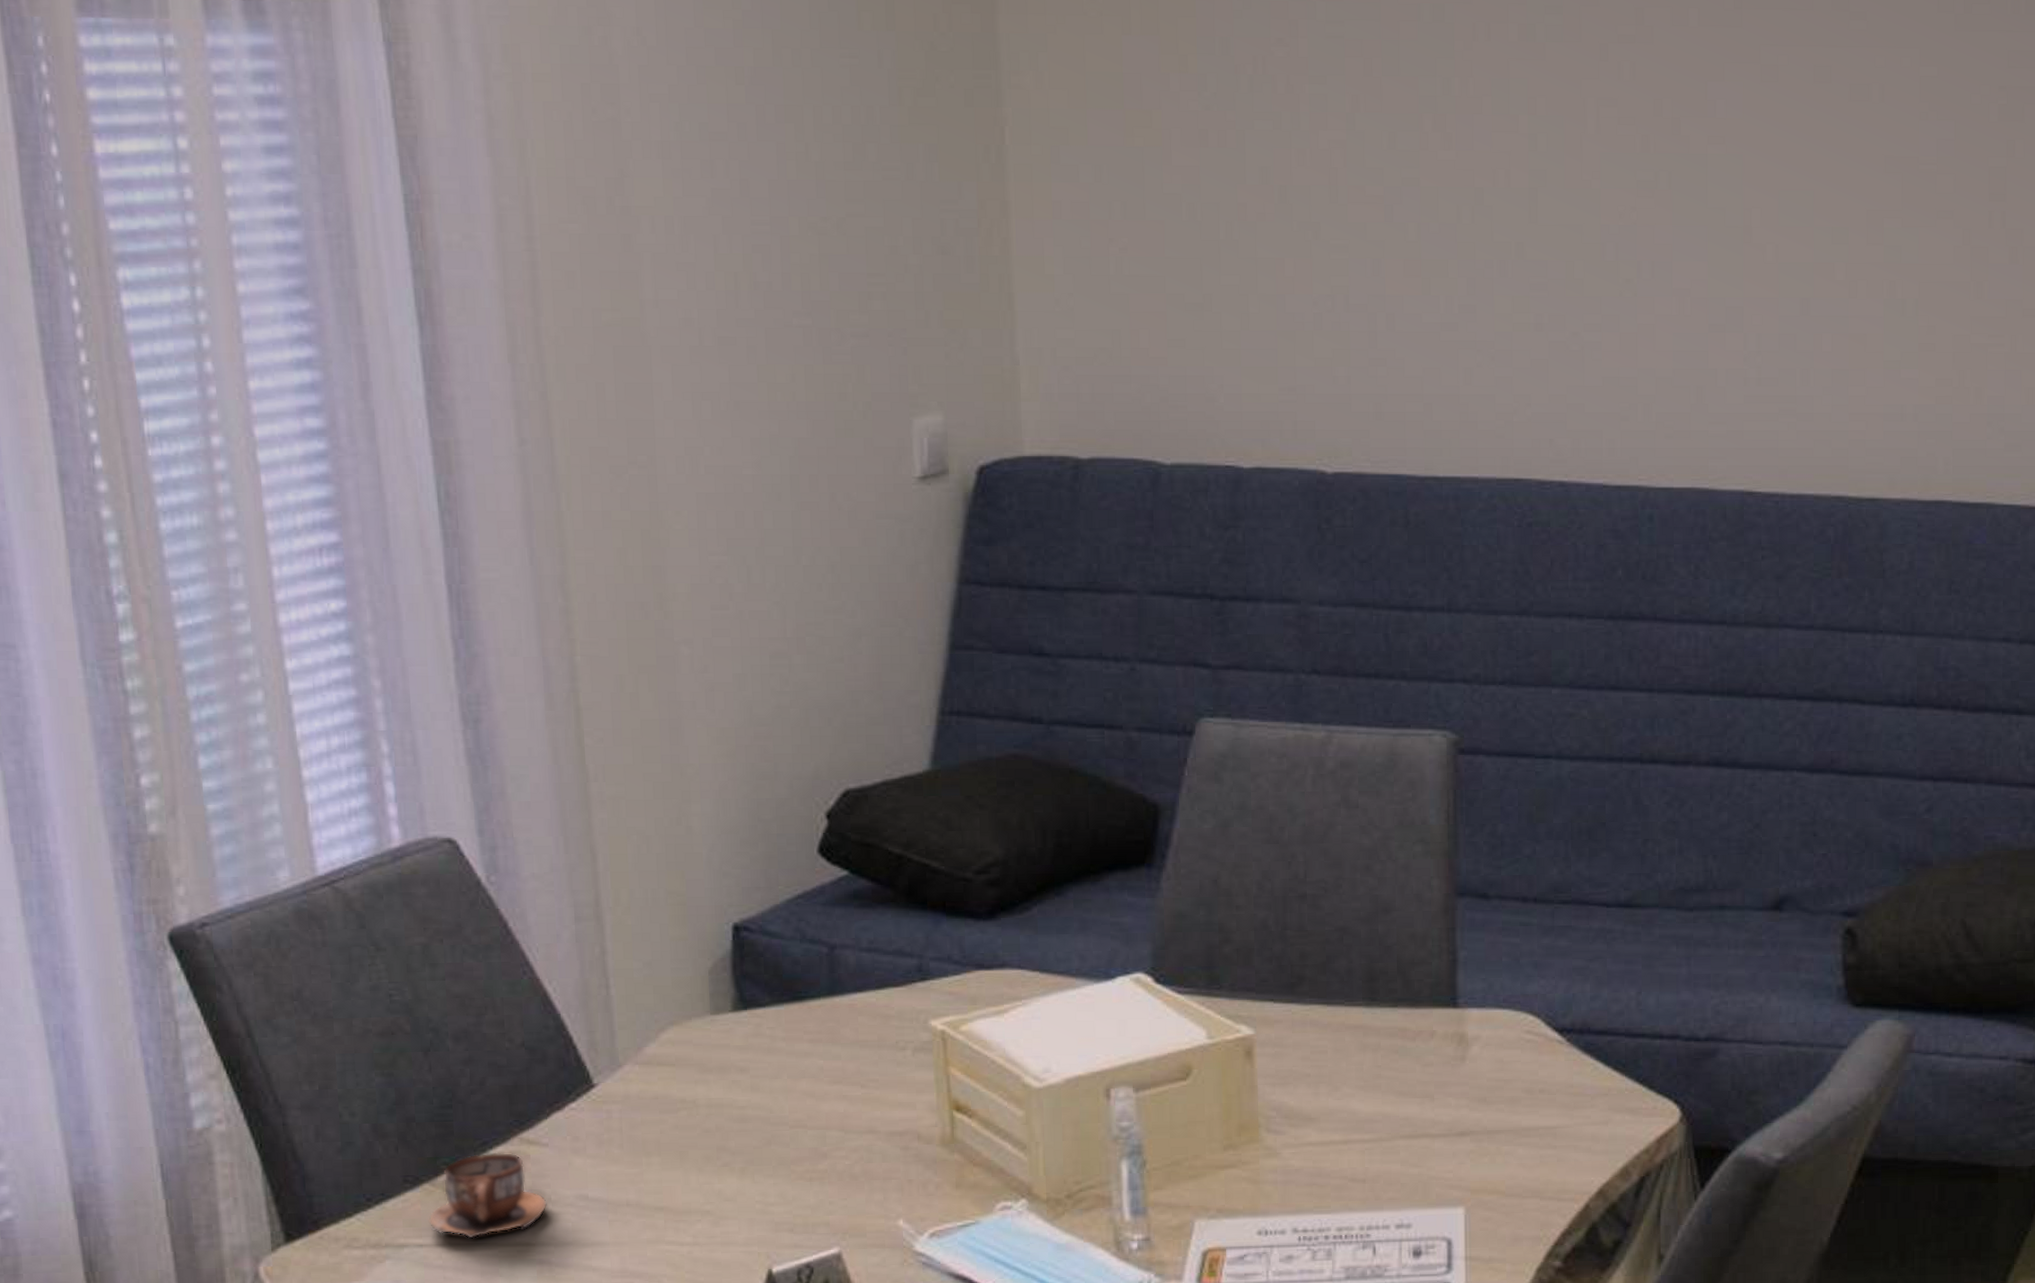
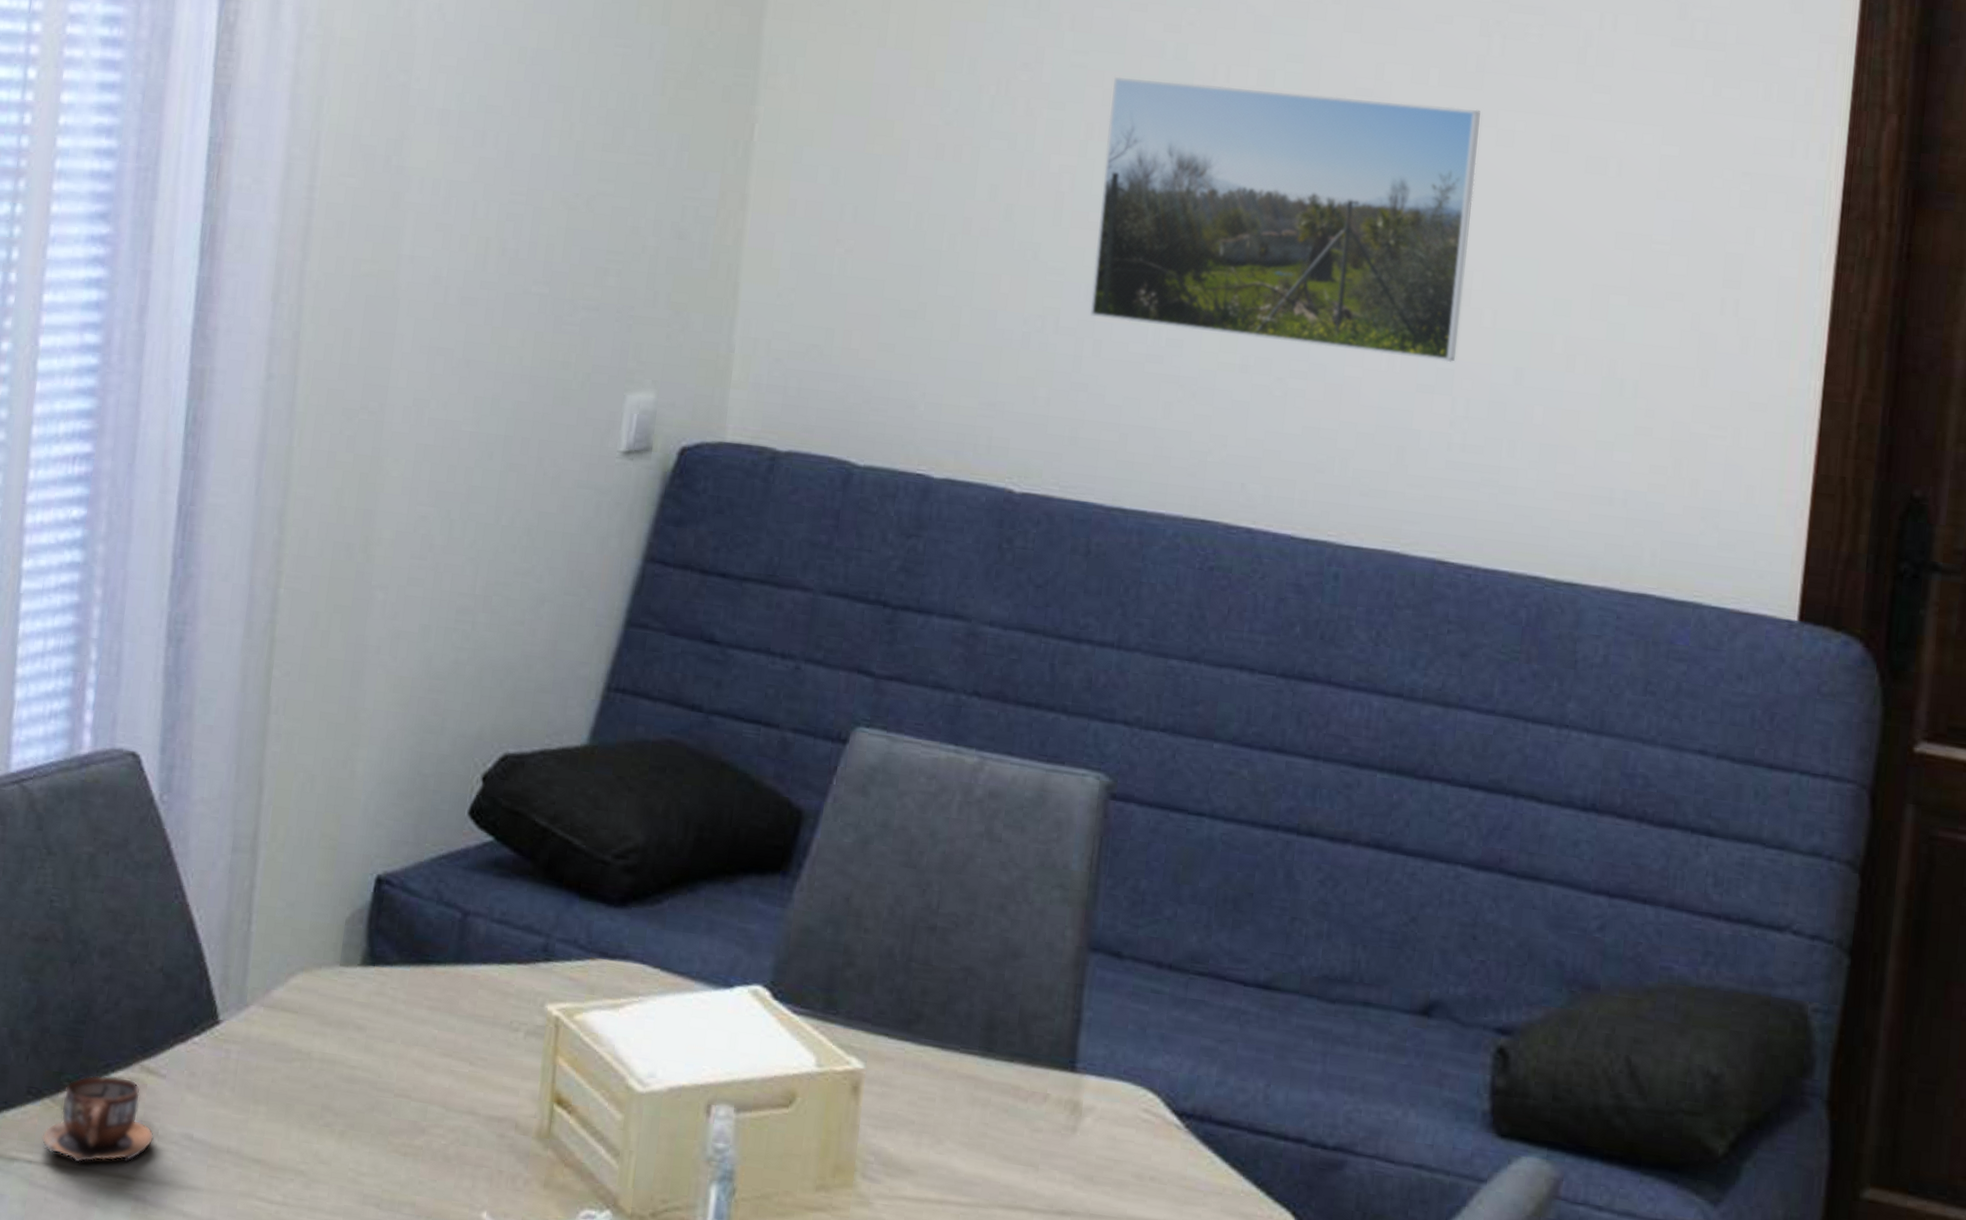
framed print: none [1373,44,1744,301] -> present [1089,76,1481,363]

